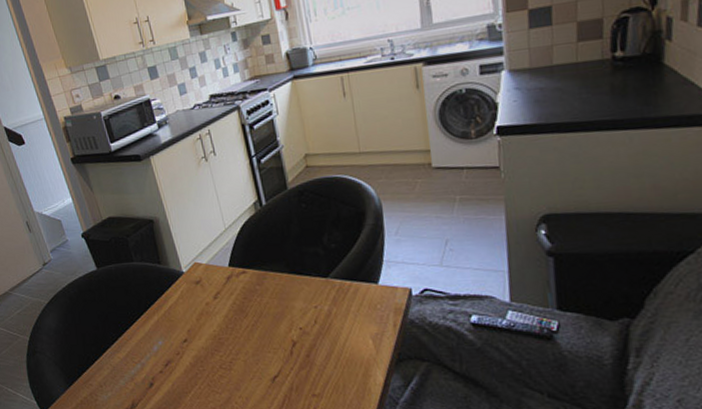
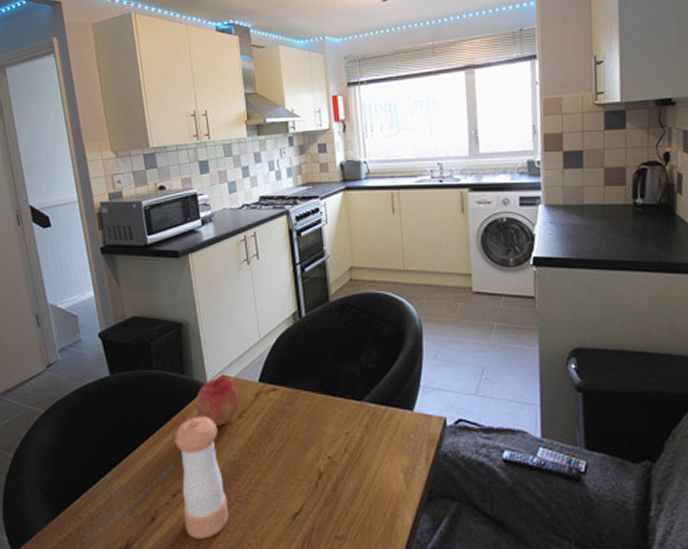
pepper shaker: none [160,299,216,399] -> present [174,416,229,539]
apple: none [174,263,213,307] -> present [196,375,239,426]

